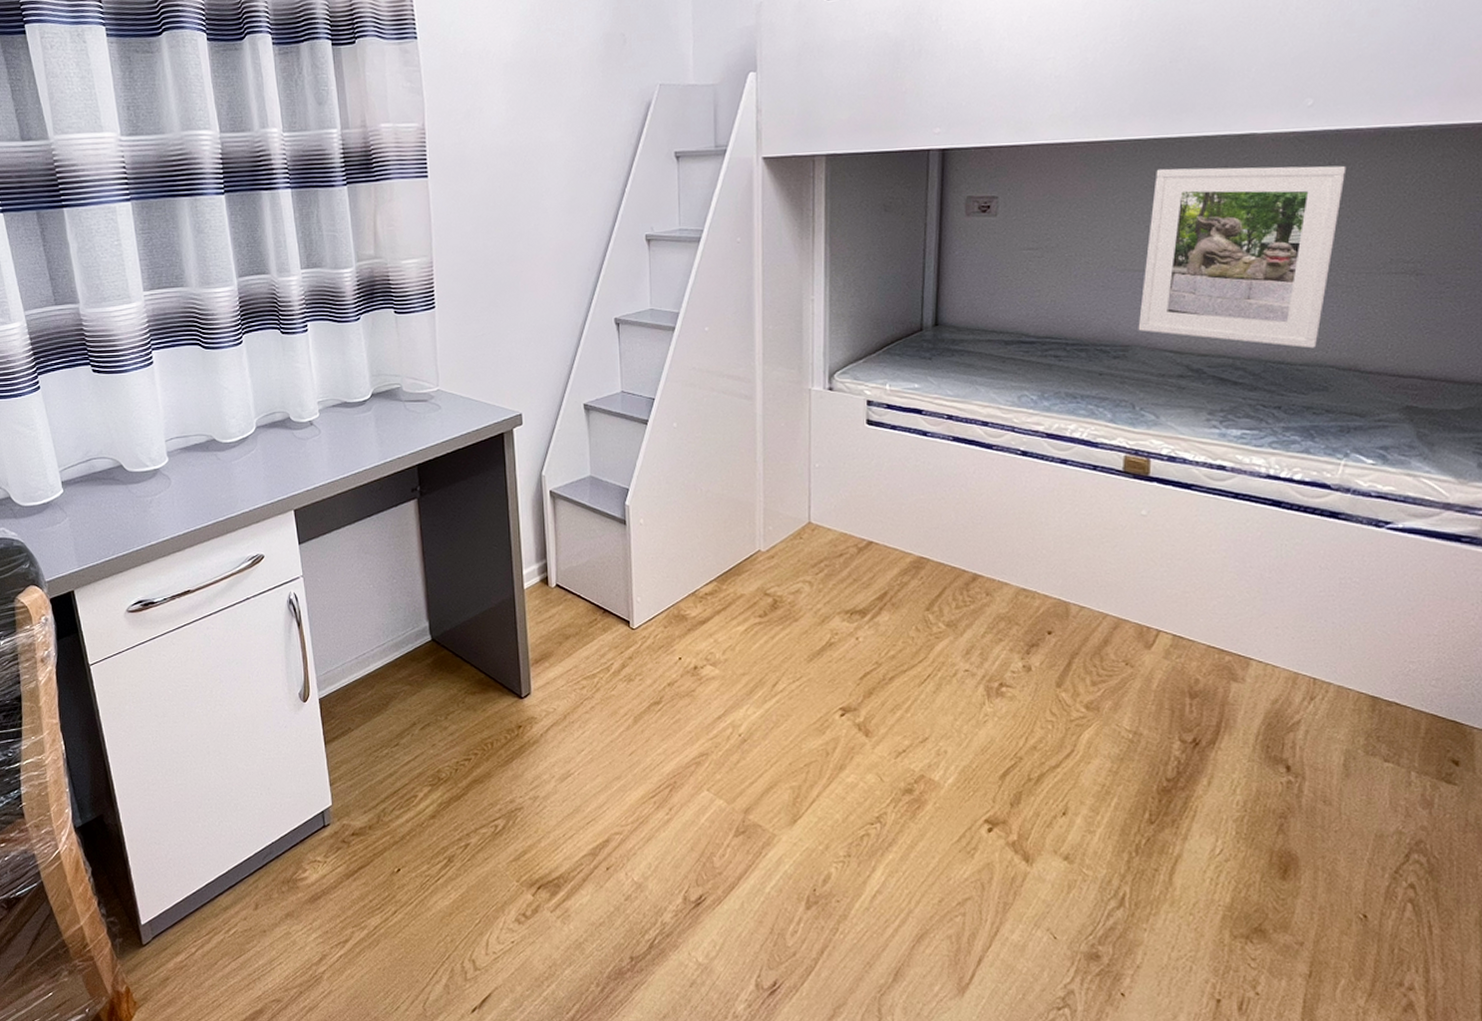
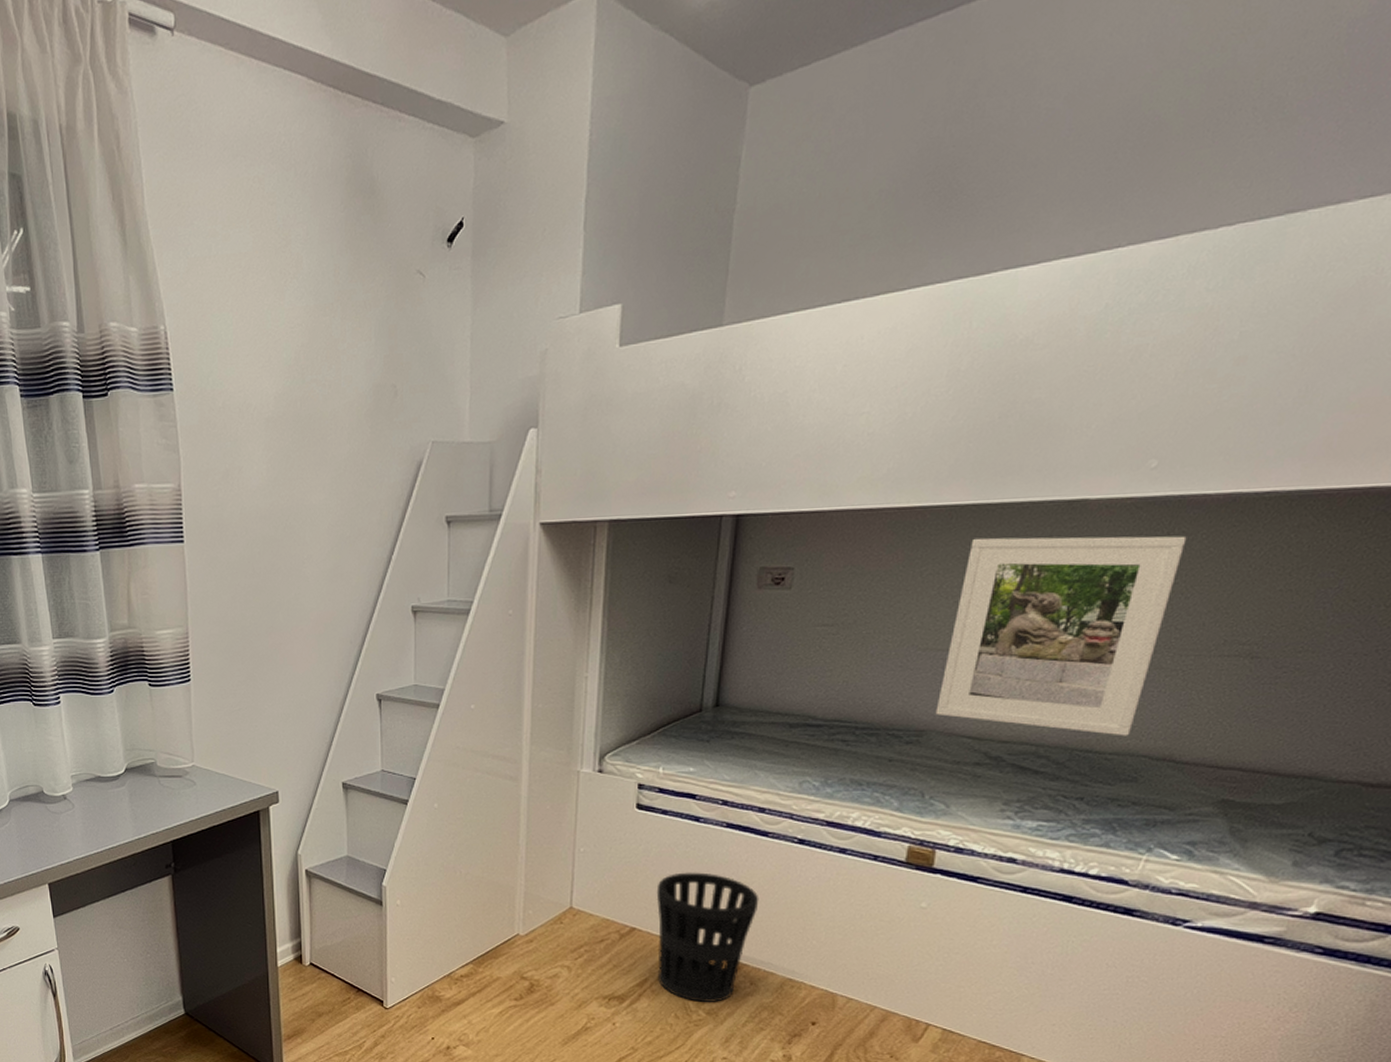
wastebasket: none [890,485,989,614] -> present [656,872,759,1002]

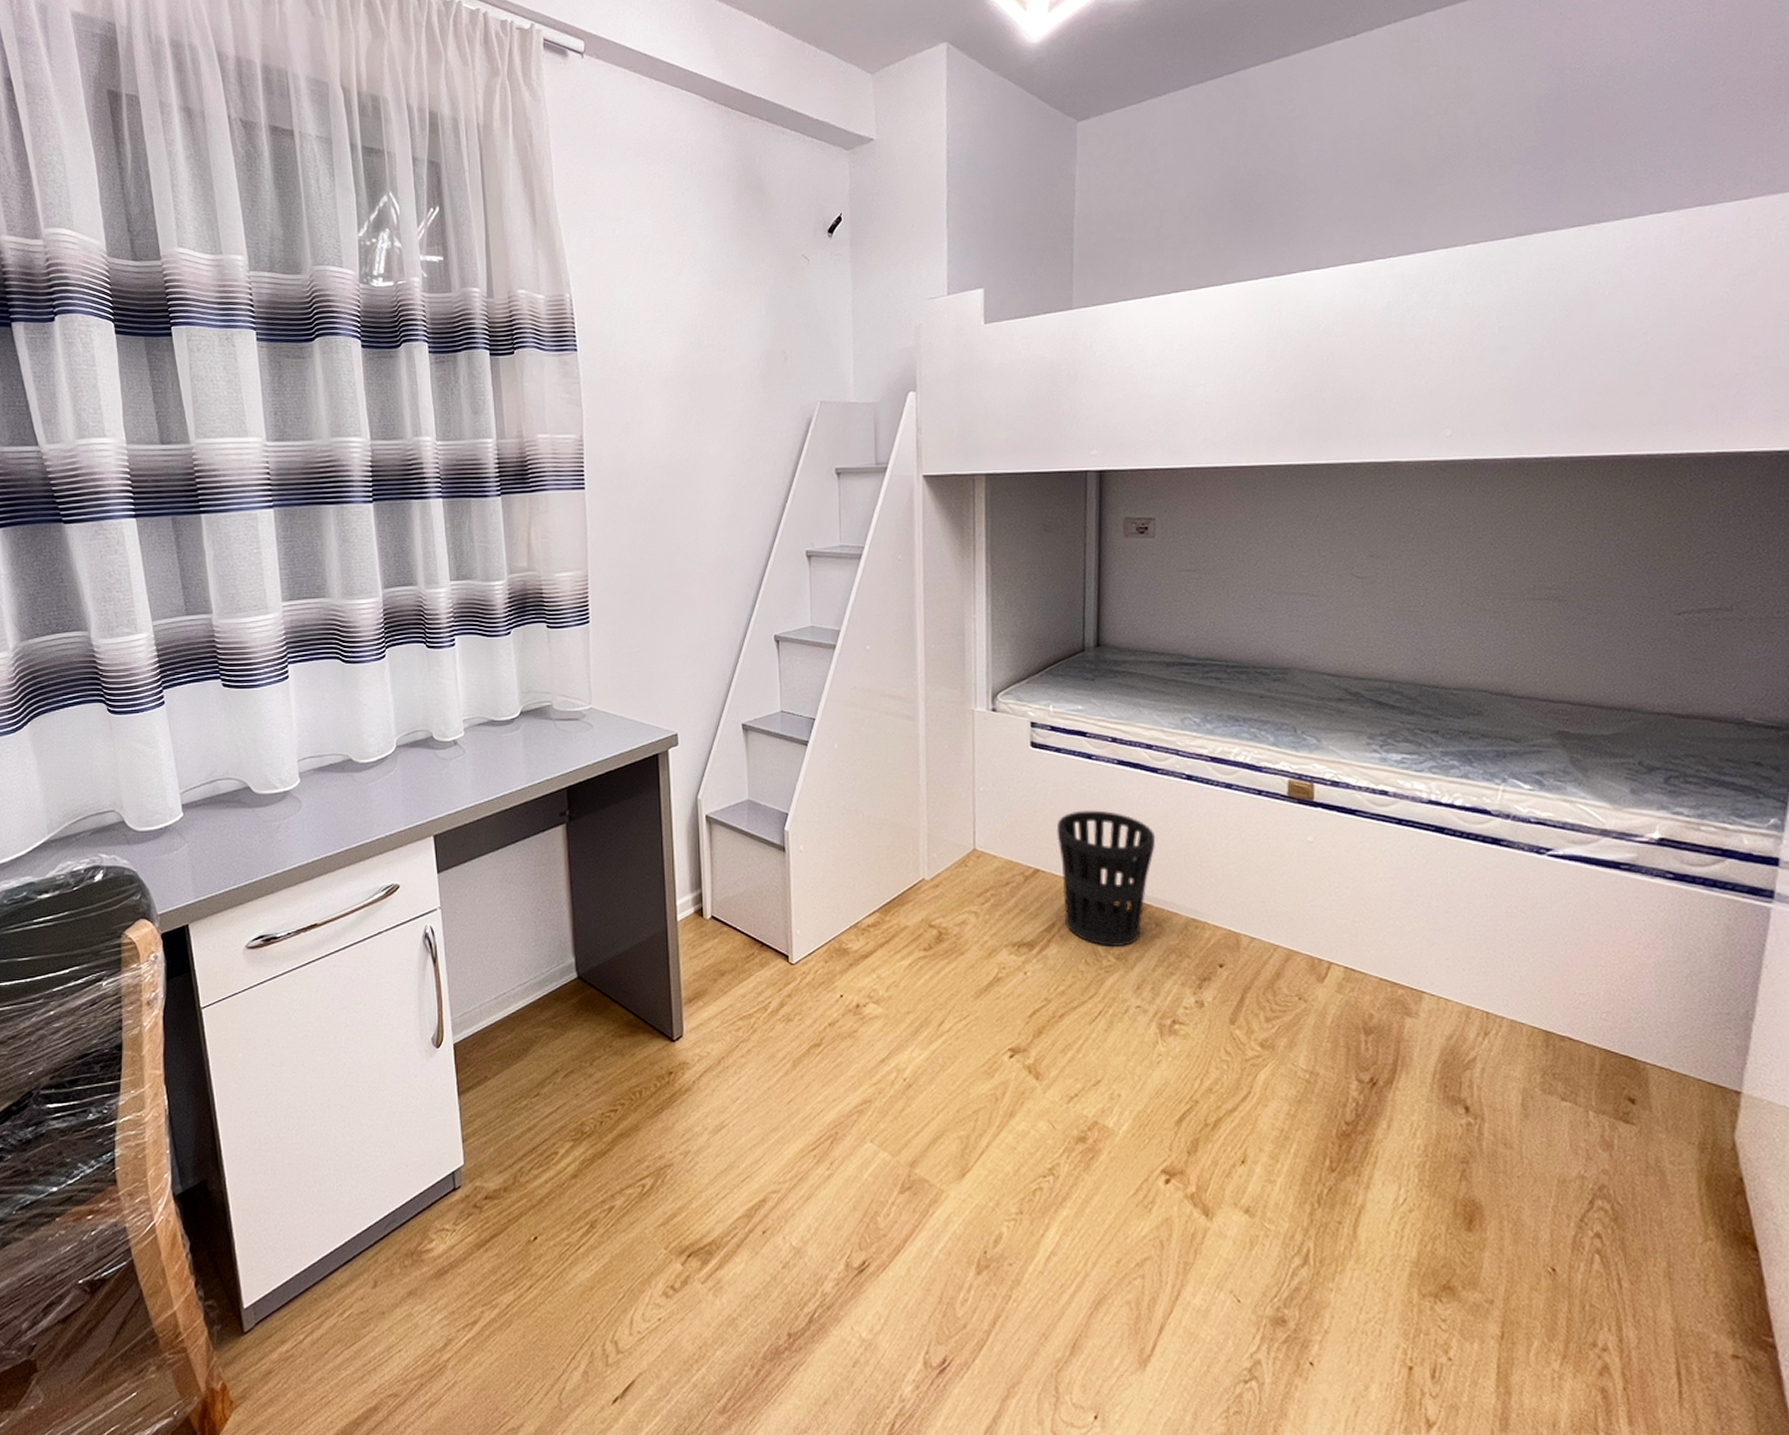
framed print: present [935,535,1187,736] -> none [1296,493,1487,673]

